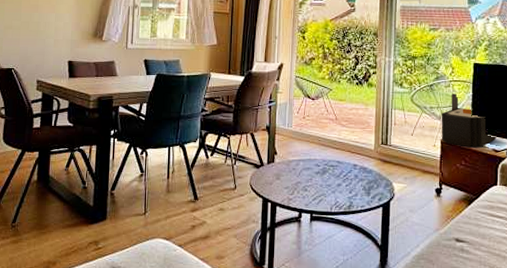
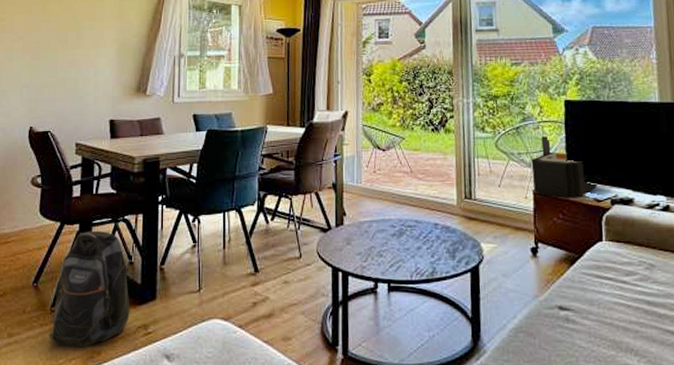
backpack: none [9,158,83,259] -> present [48,230,130,348]

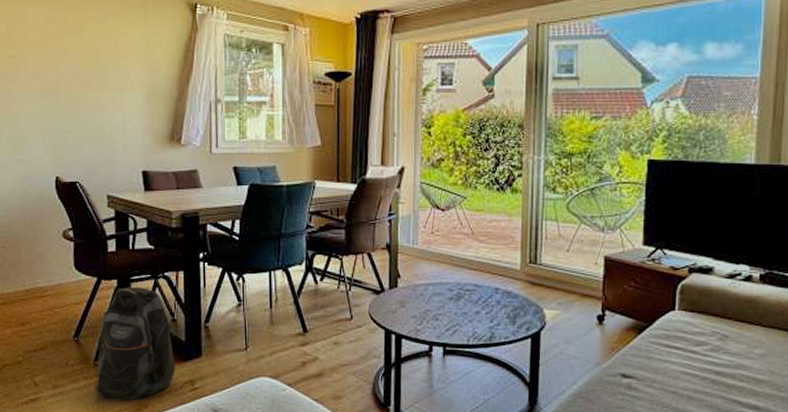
speaker: present [531,136,598,198] -> none [604,199,676,265]

